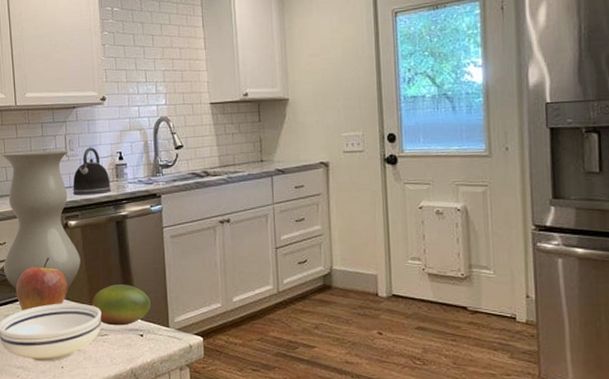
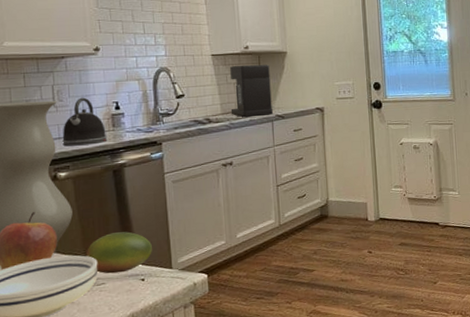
coffee maker: none [228,113,272,171] -> present [230,64,273,118]

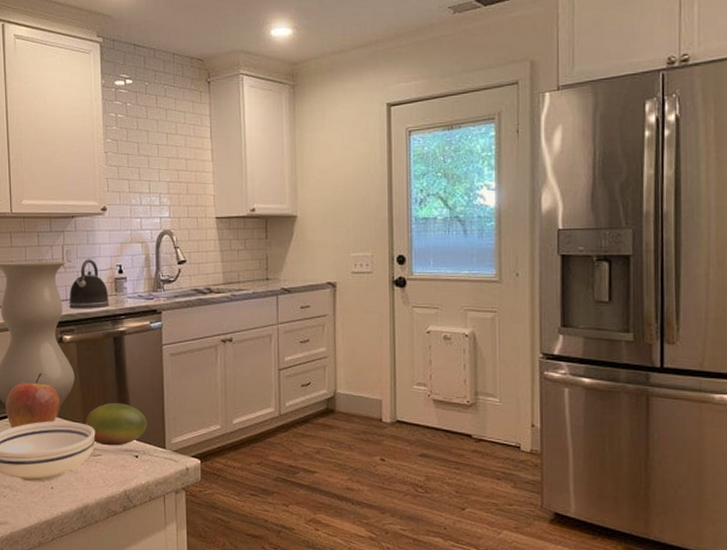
coffee maker: present [230,64,273,118] -> none [233,230,278,289]

